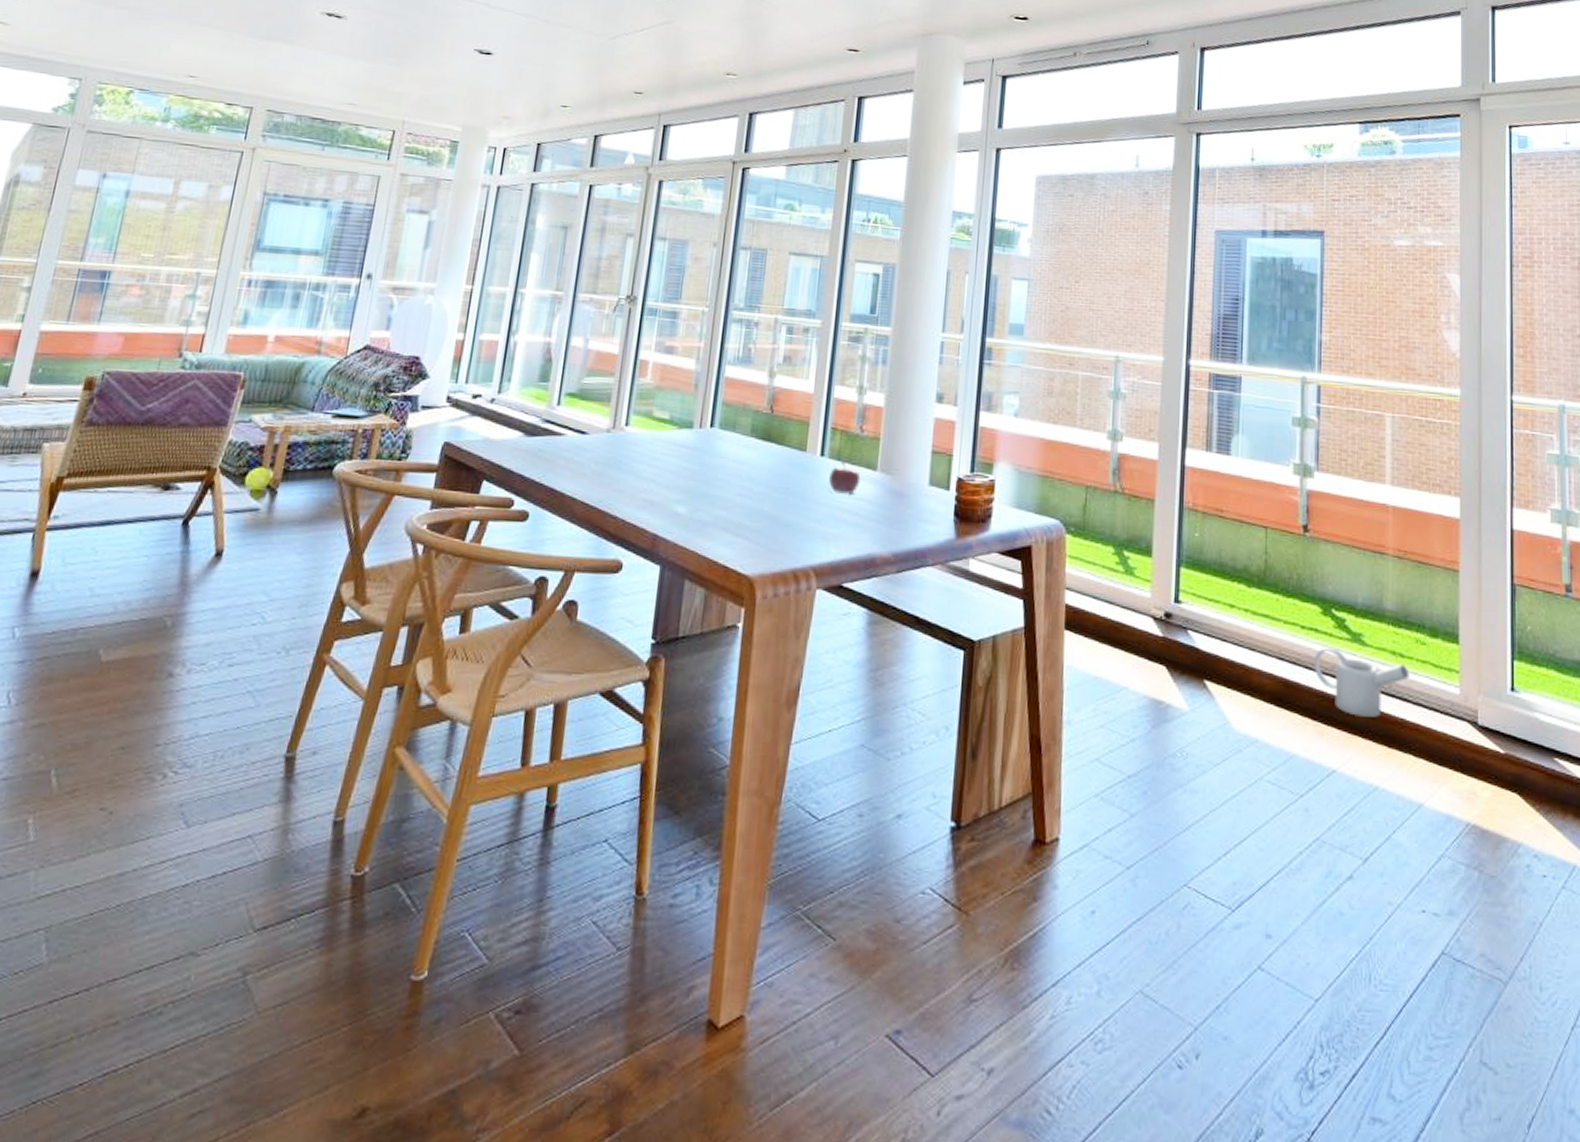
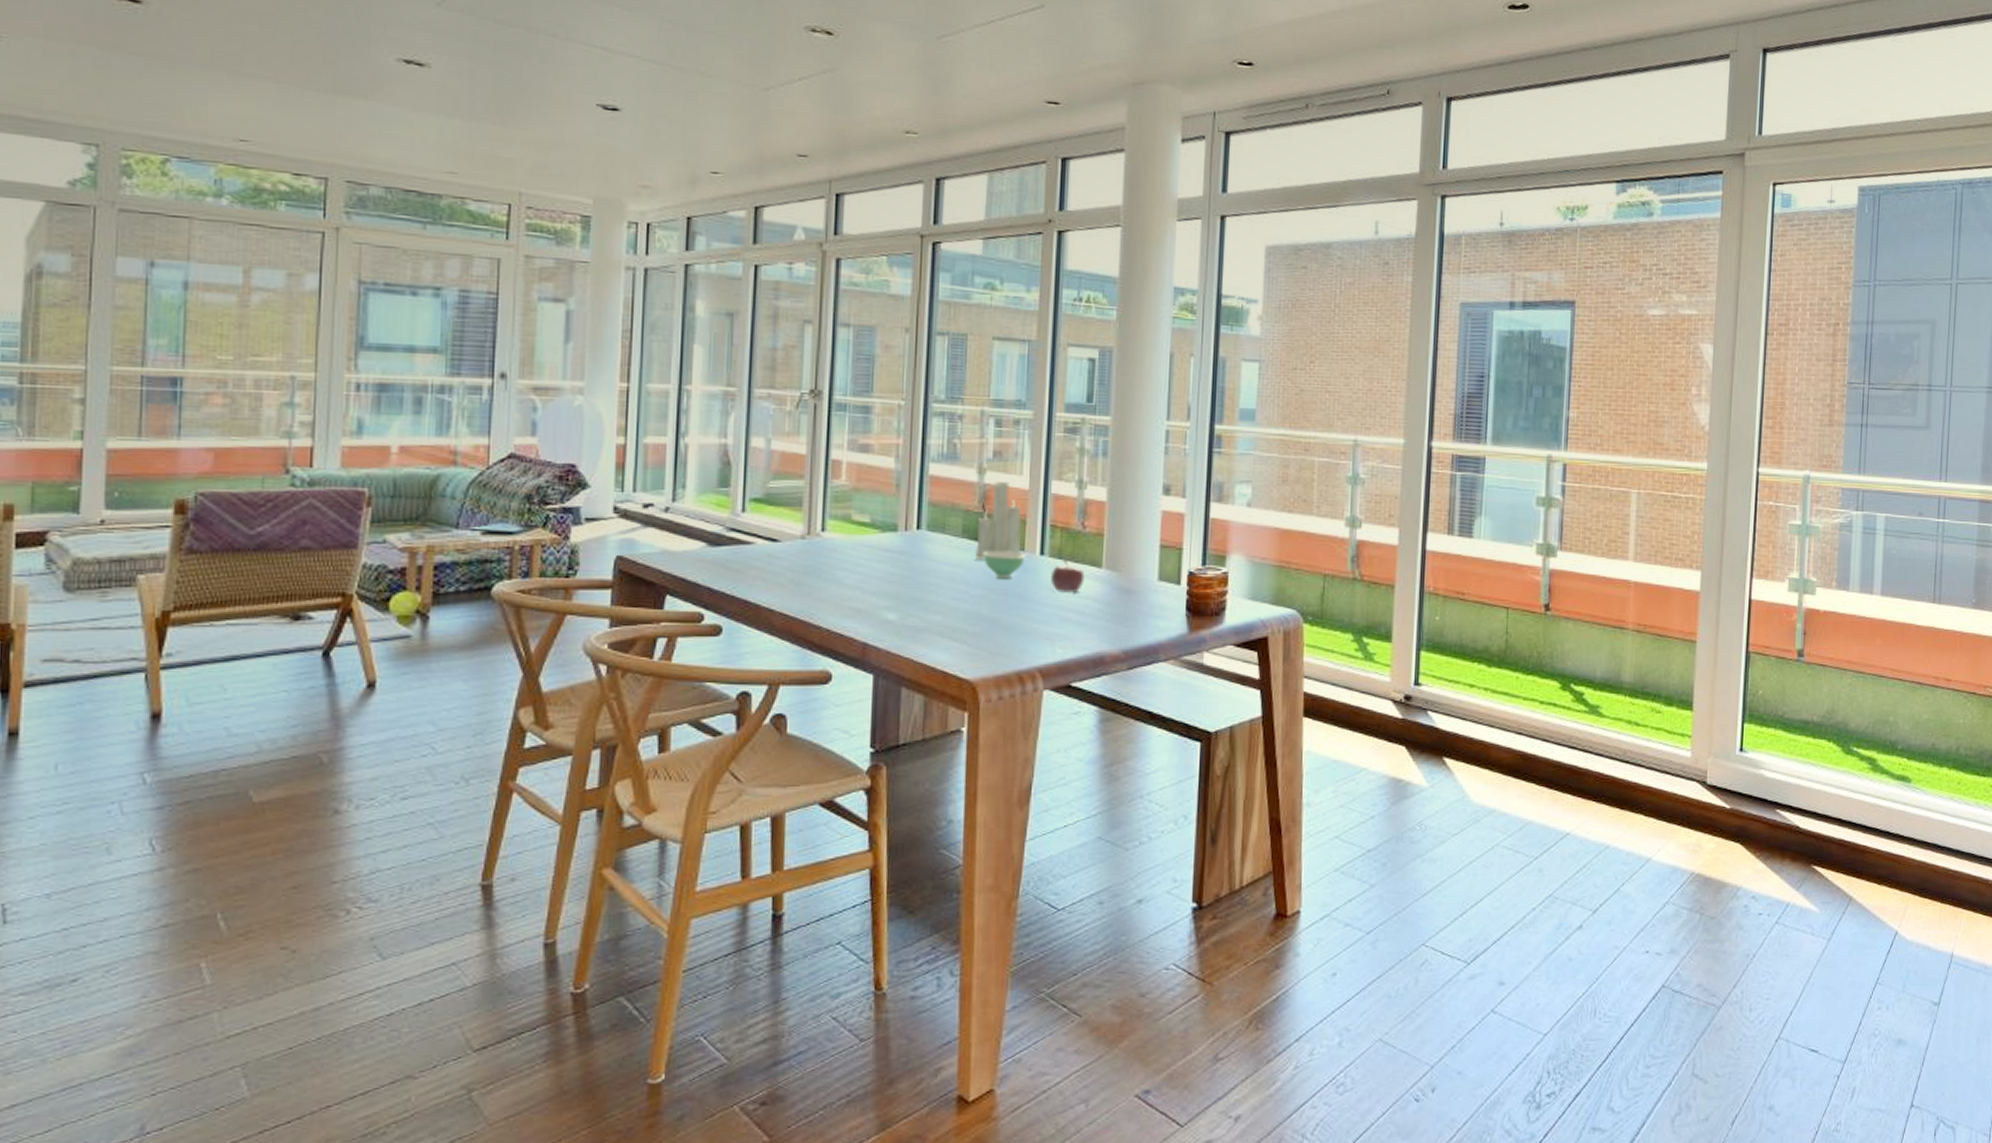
candle: none [760,379,806,460] -> present [974,476,1022,561]
bowl: none [767,450,808,478] -> present [982,550,1026,579]
watering can: present [1314,648,1410,717] -> none [1551,721,1644,783]

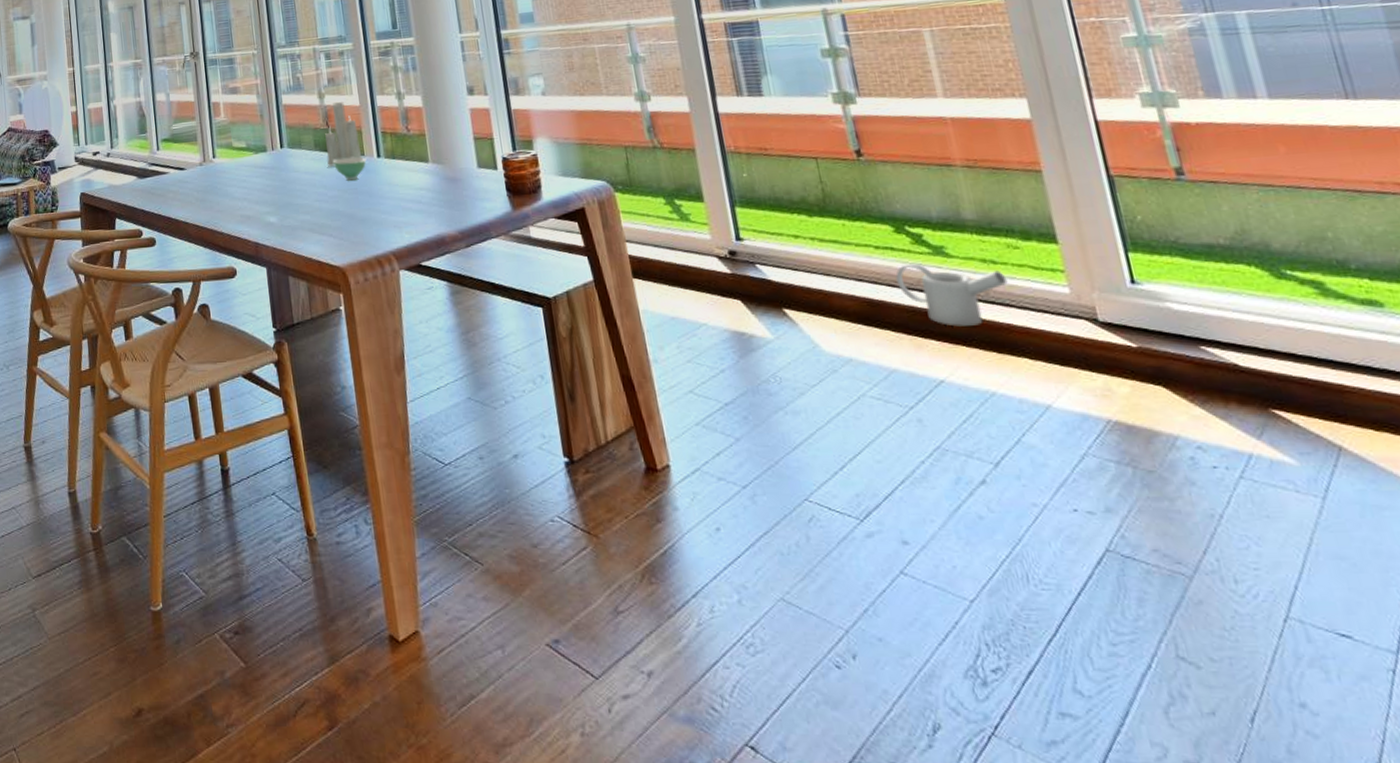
fruit: present [1051,560,1085,594] -> none [389,159,417,188]
watering can: none [1551,721,1644,783] -> present [895,264,1008,327]

